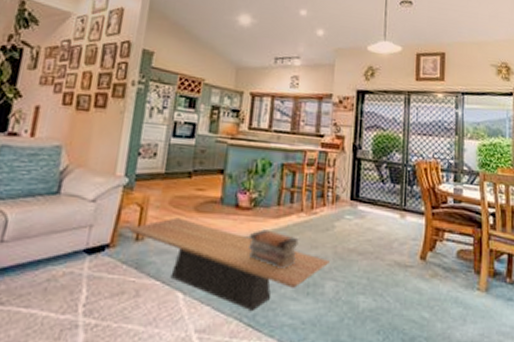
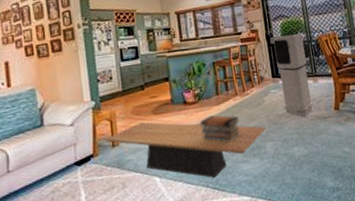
air purifier: none [357,150,398,258] -> present [273,33,314,117]

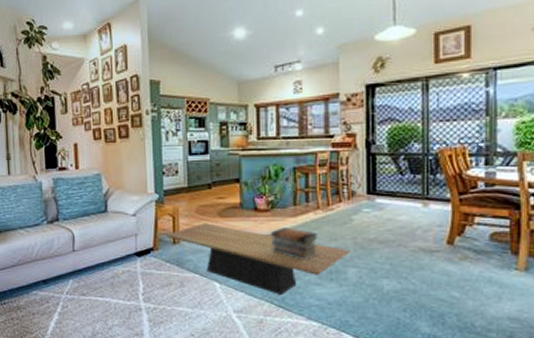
air purifier: present [273,33,314,117] -> none [375,144,418,245]

